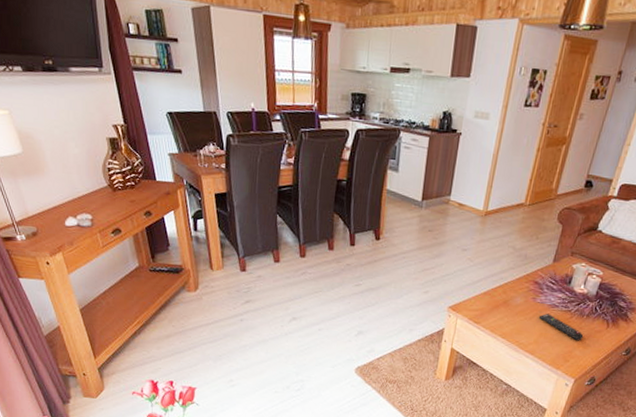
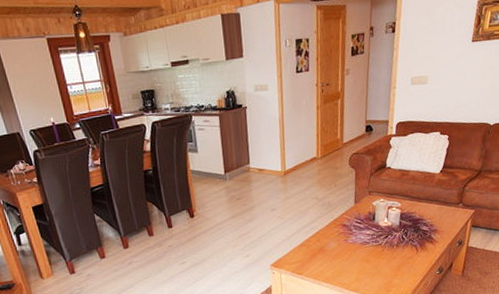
remote control: present [538,314,584,341] -> none [354,251,398,271]

